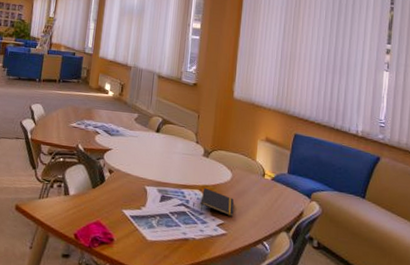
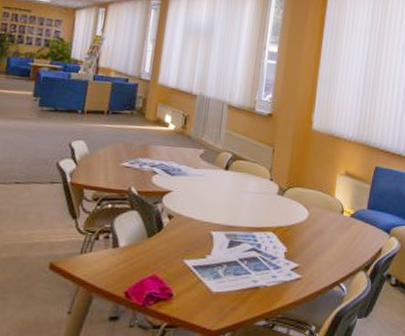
notepad: present [200,187,234,217] -> none [272,229,310,260]

